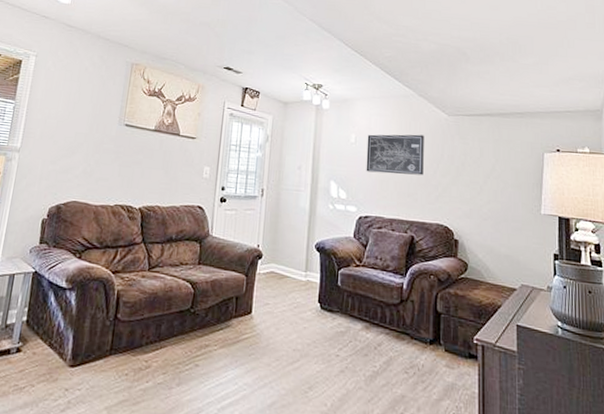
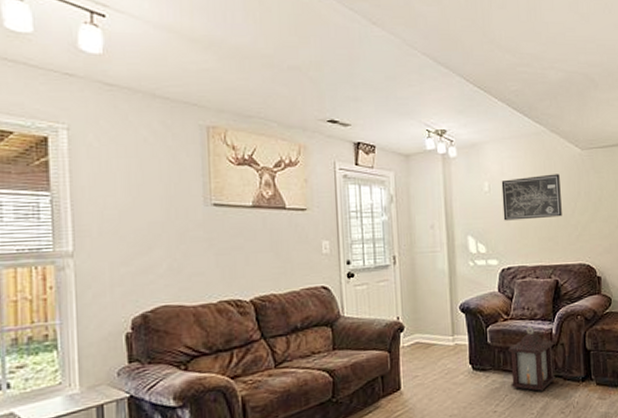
lantern: none [356,276,403,345] -> present [508,326,556,391]

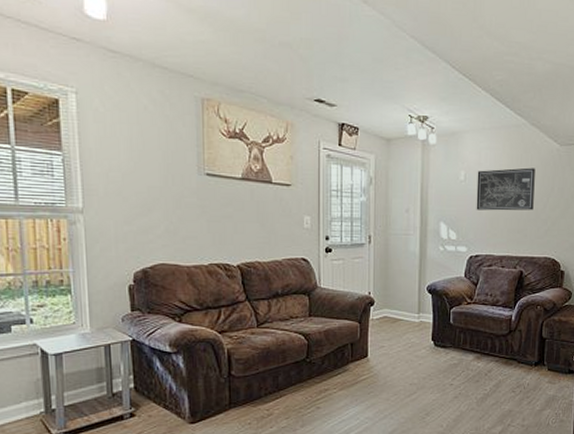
lantern: present [508,326,556,391] -> none [468,311,512,370]

